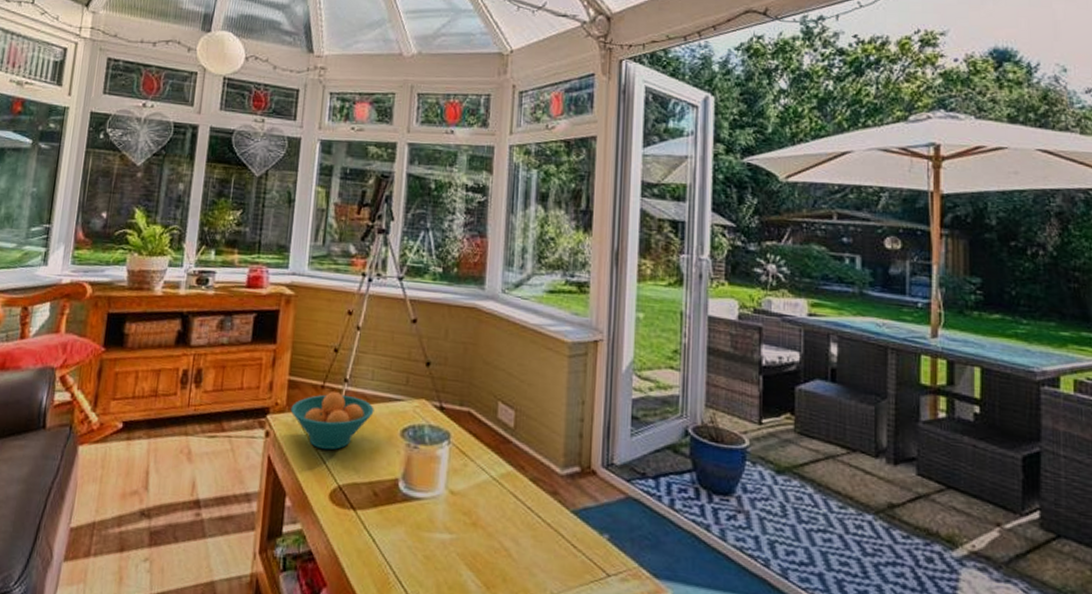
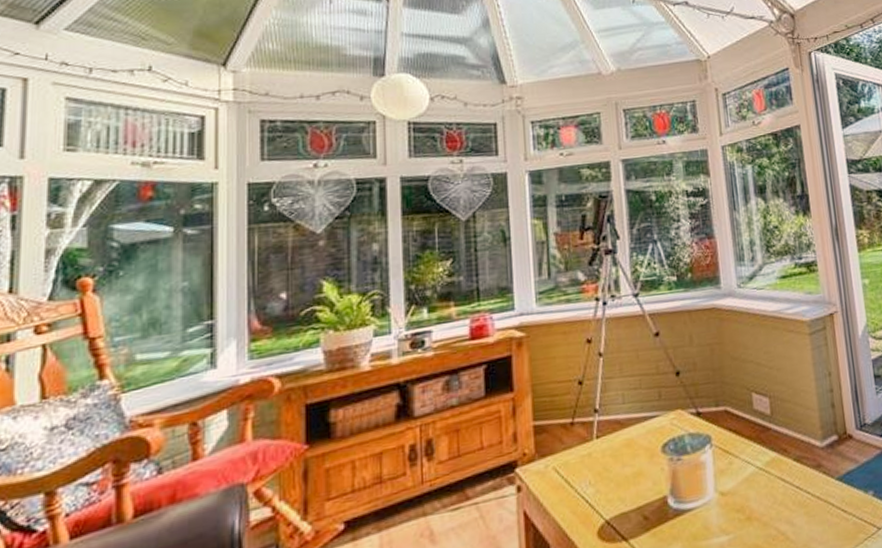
fruit bowl: present [290,392,374,450] -> none [540,425,631,489]

